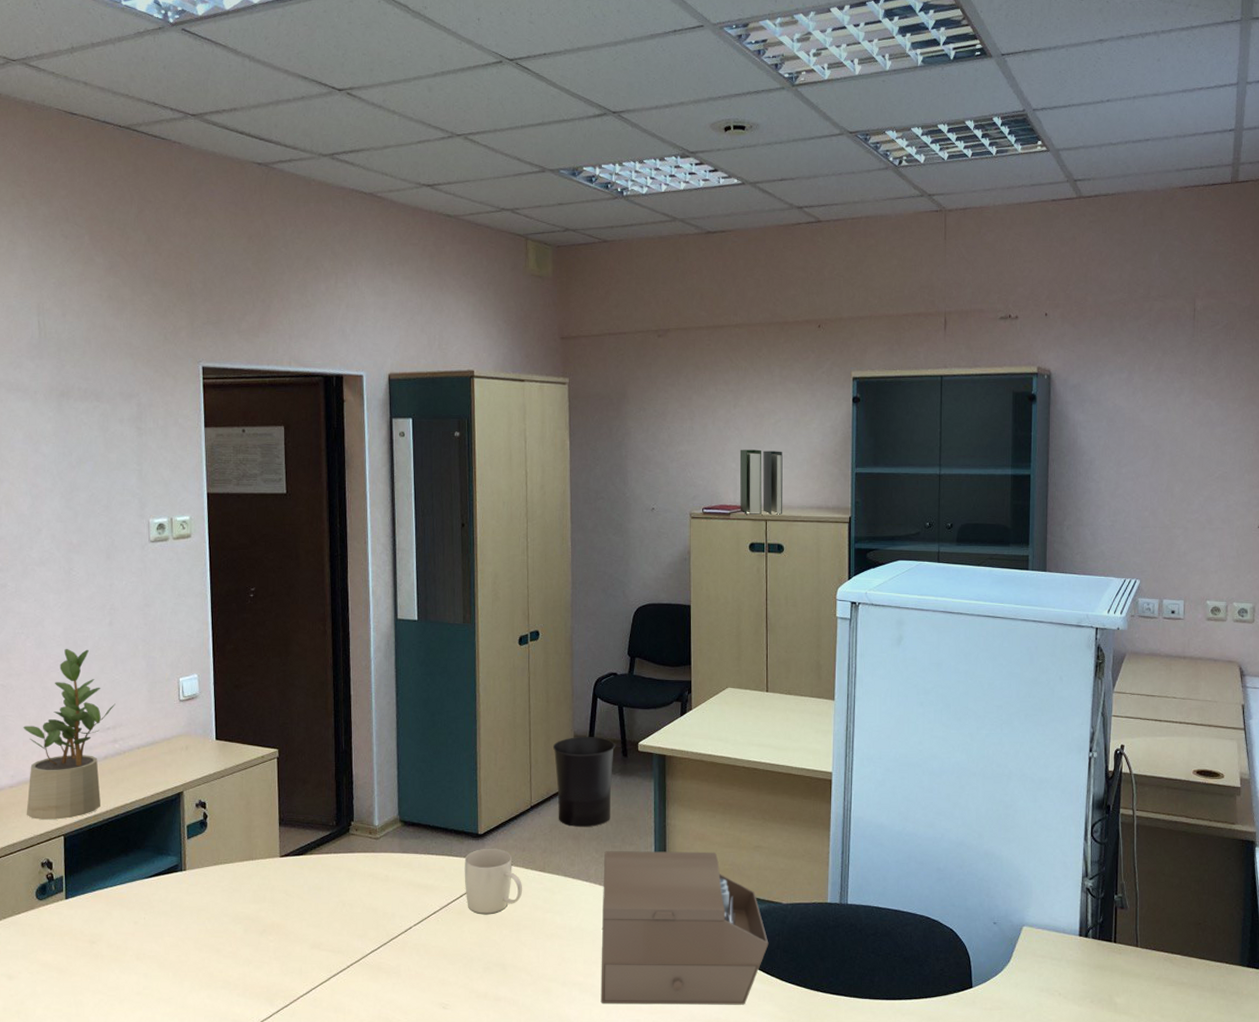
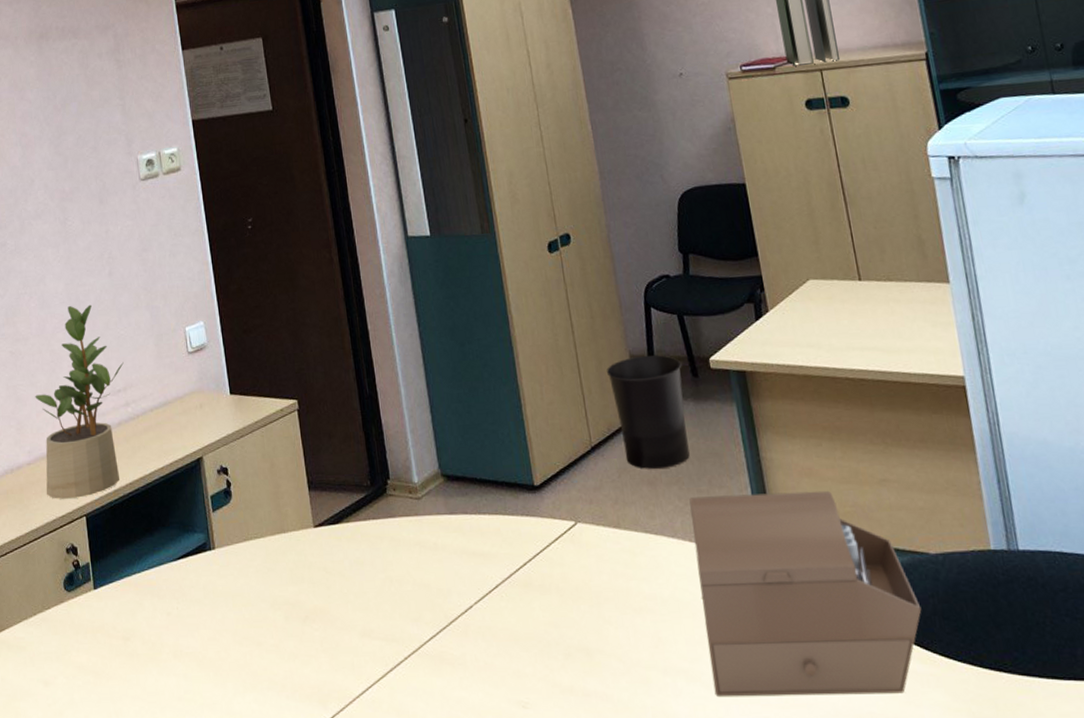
mug: present [464,848,523,915] -> none [522,502,598,587]

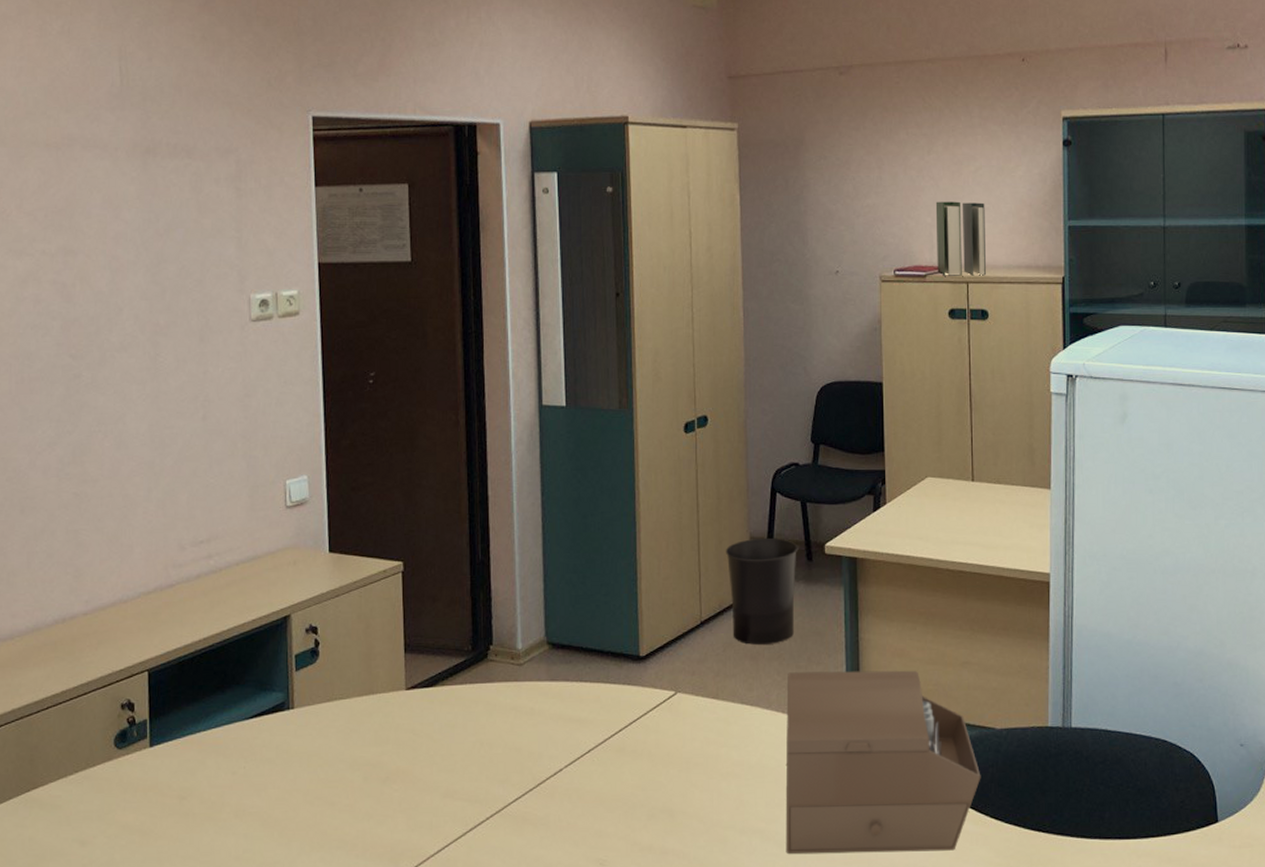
potted plant: present [35,304,124,499] -> none [100,449,210,653]

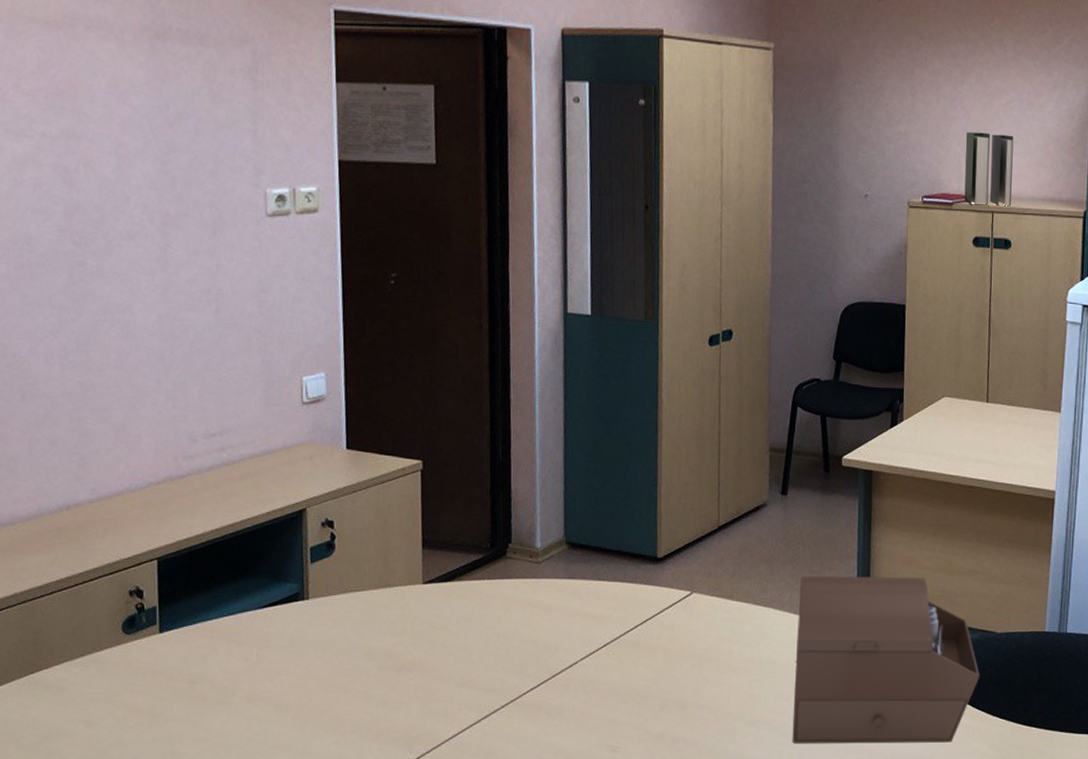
waste bin: present [725,538,798,646] -> none [744,450,817,551]

